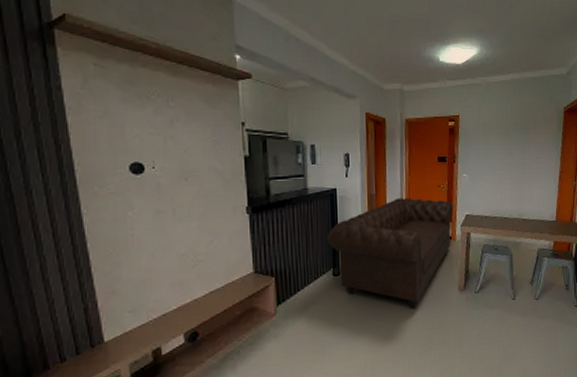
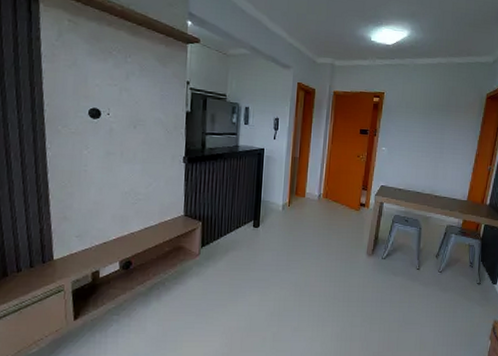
sofa: present [327,198,454,309] -> none [251,163,370,266]

